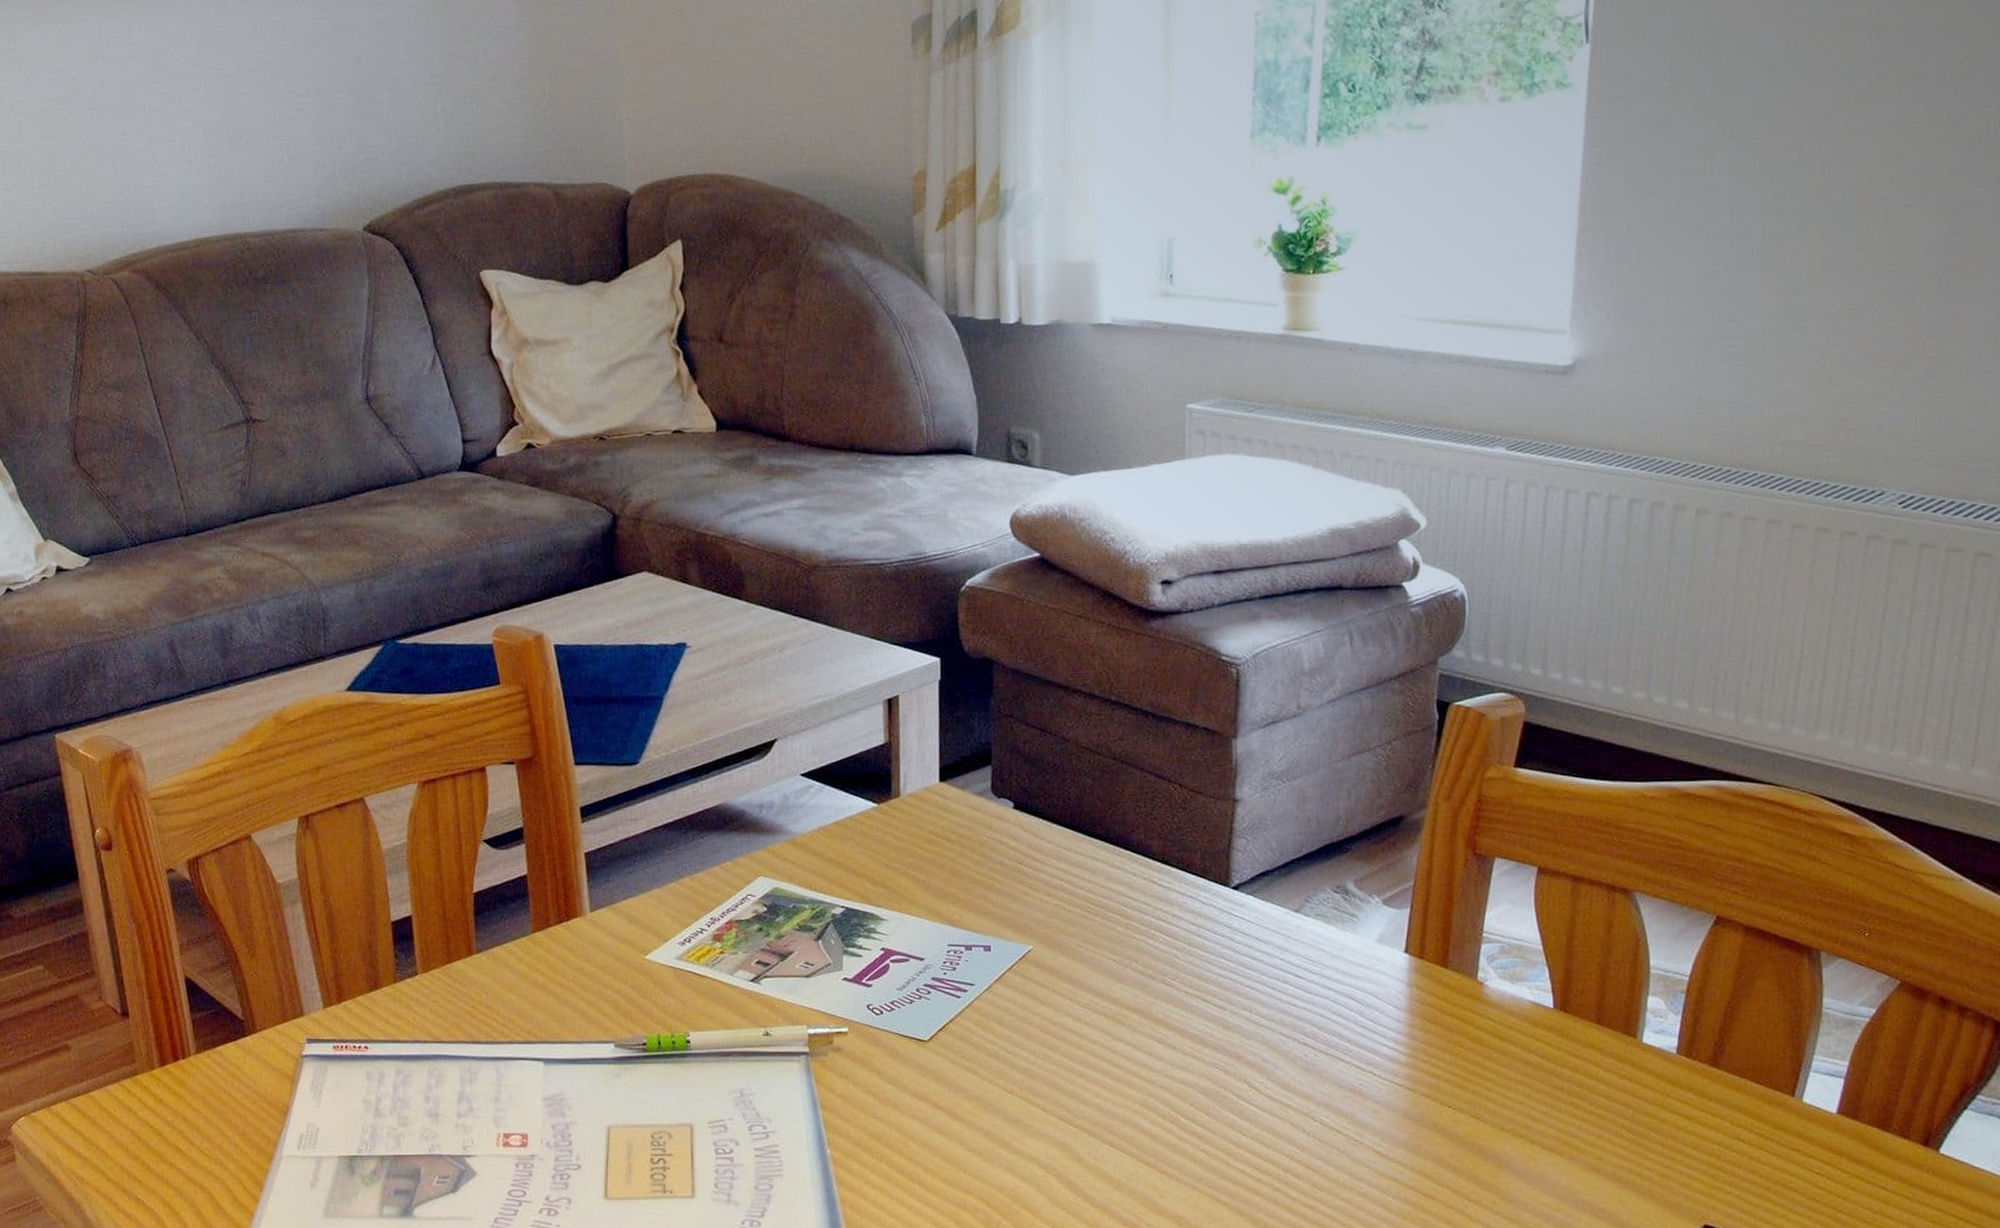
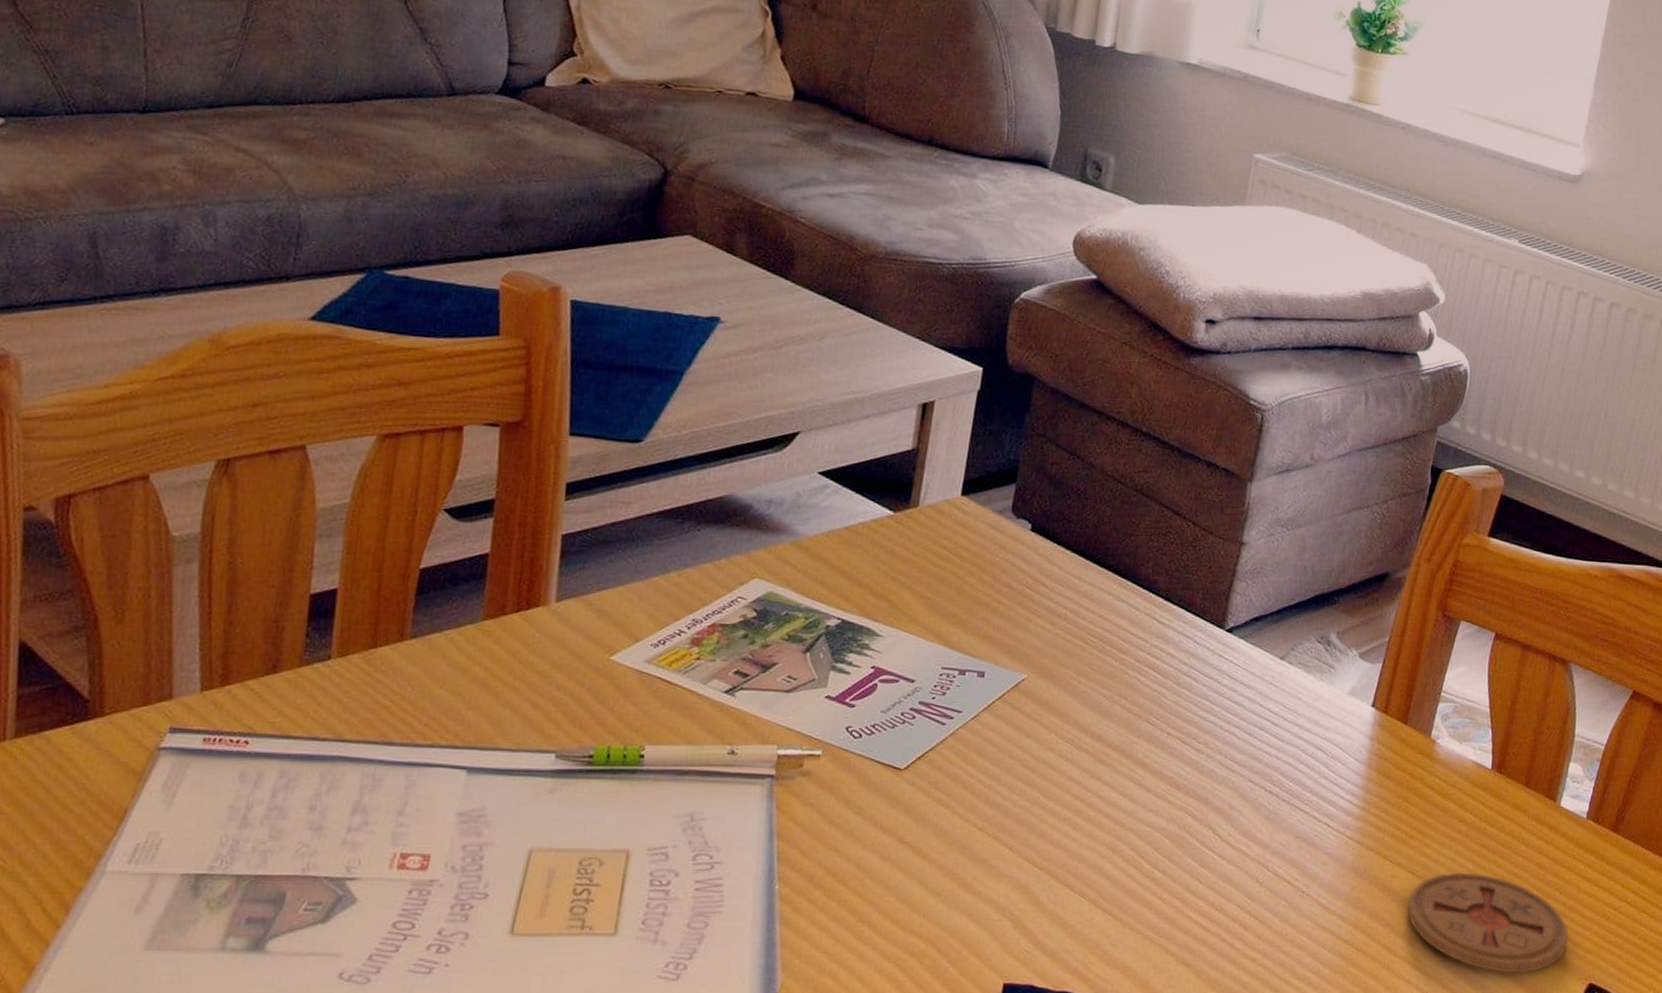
coaster: none [1475,1115,1672,1216] -> present [1407,872,1569,973]

